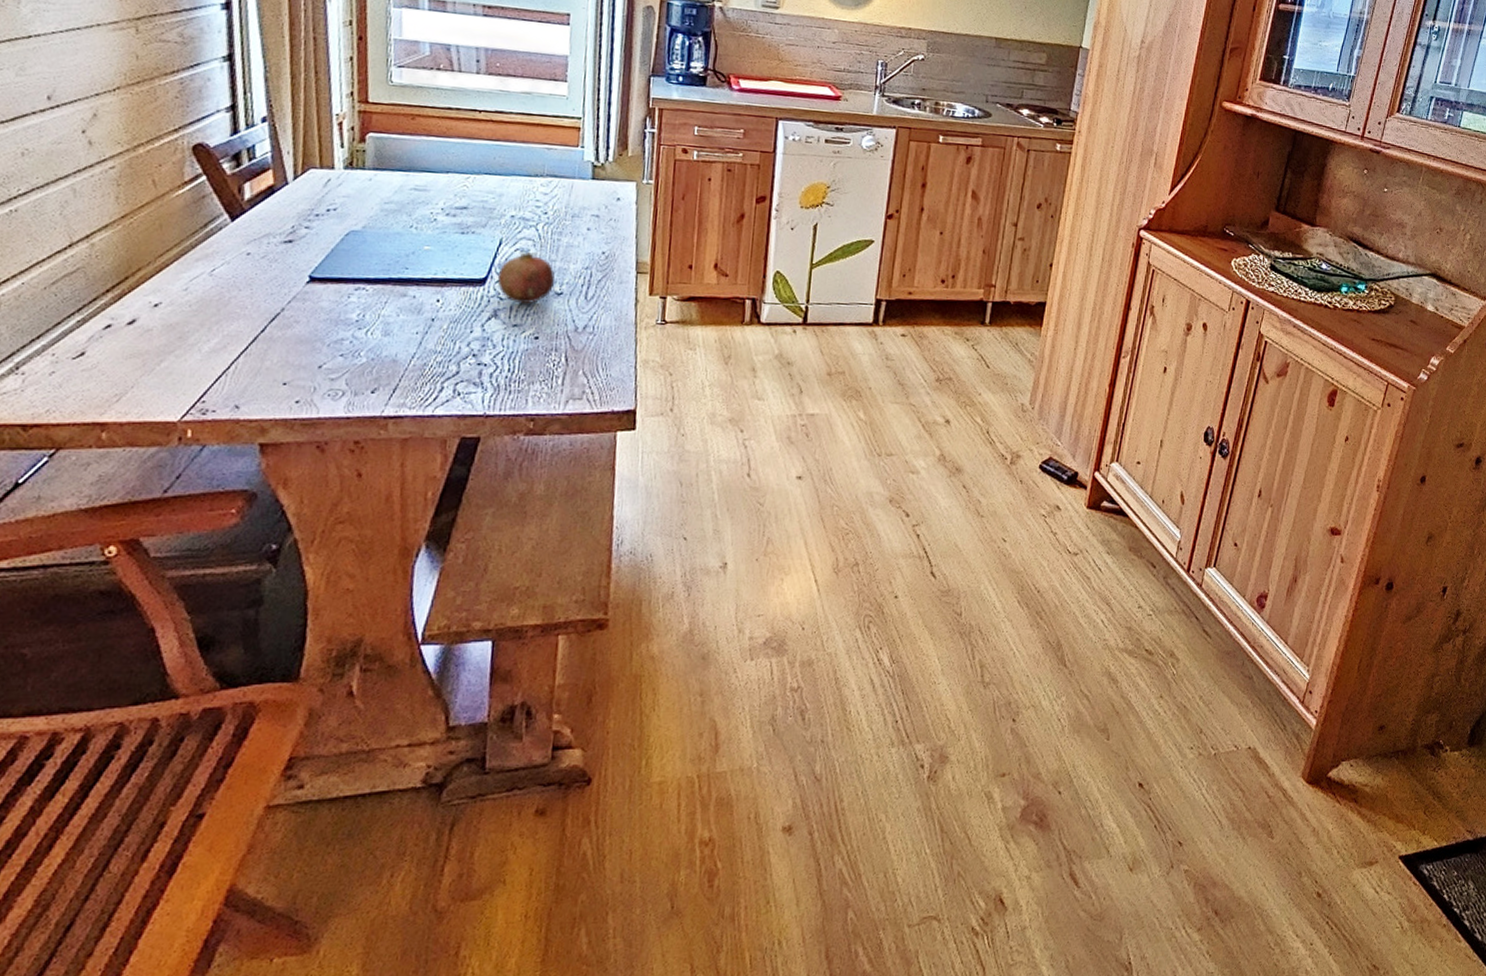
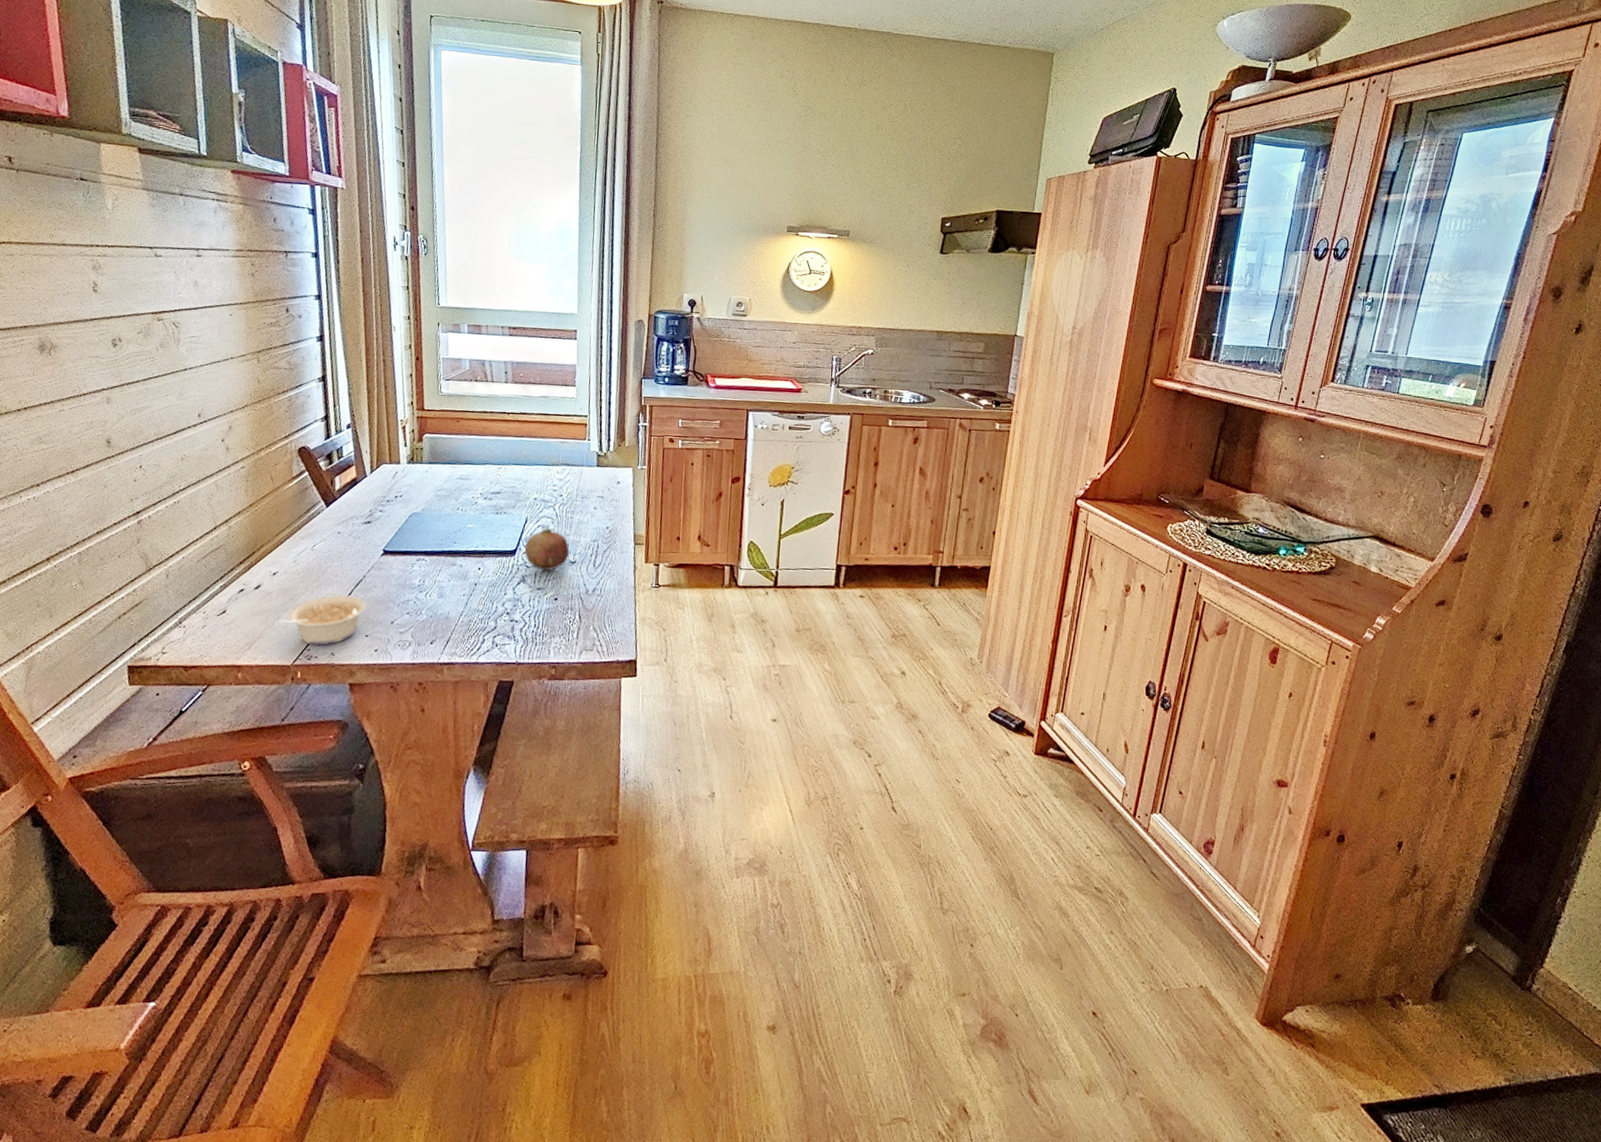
legume: none [156,332,286,397] -> present [275,595,367,646]

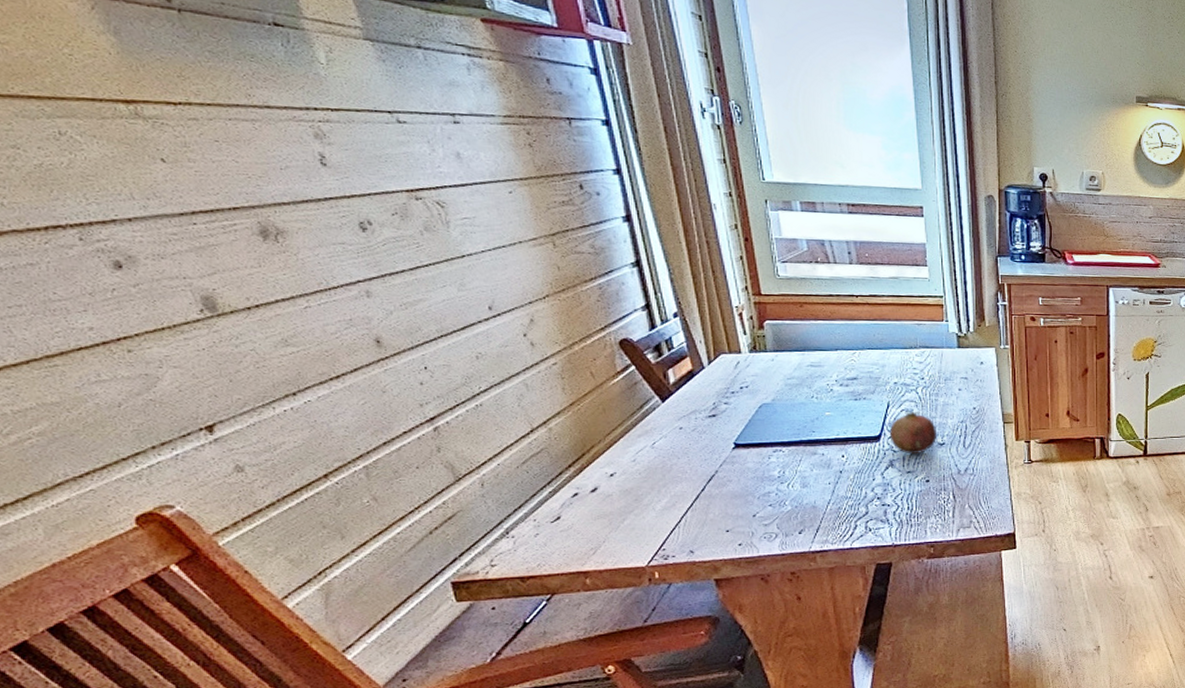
legume: present [275,595,367,646] -> none [620,491,723,545]

